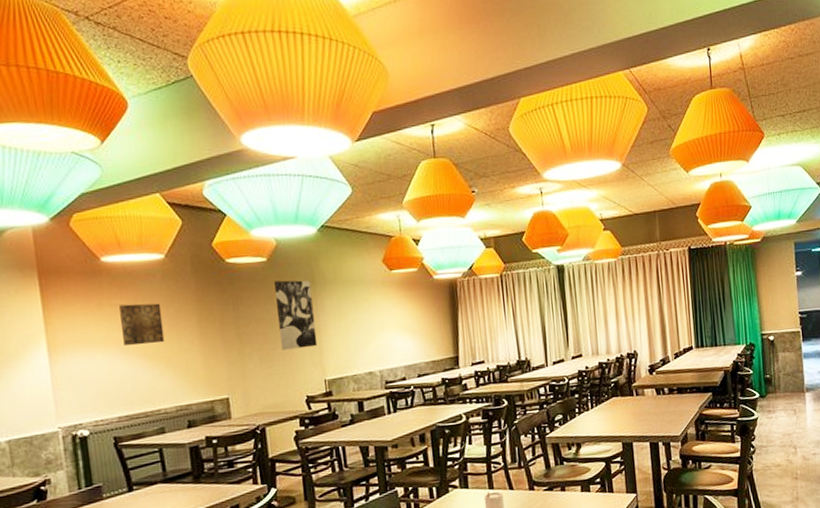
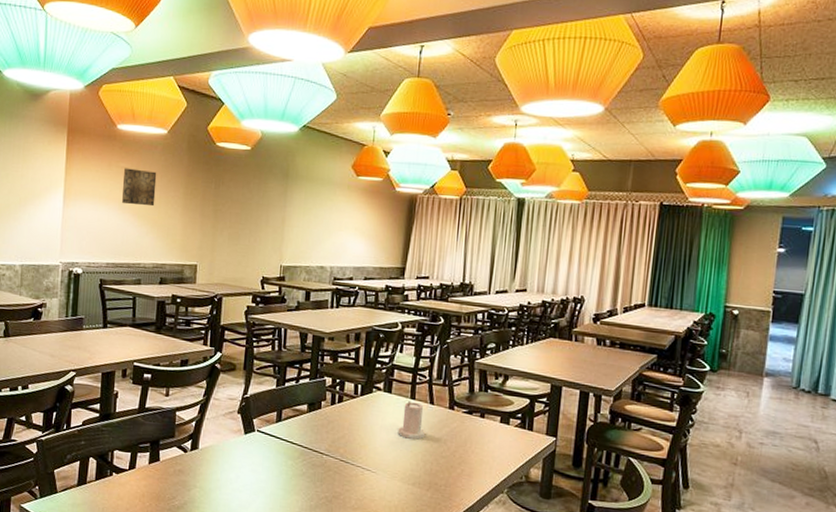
wall art: present [274,280,318,350] -> none [249,169,285,234]

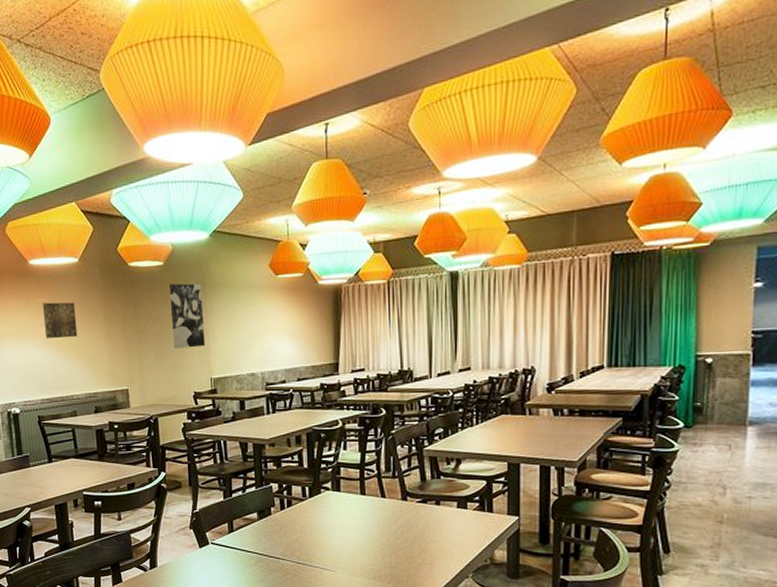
wall art: none [249,169,285,234] -> present [170,283,206,349]
candle: present [397,400,426,440] -> none [351,496,381,534]

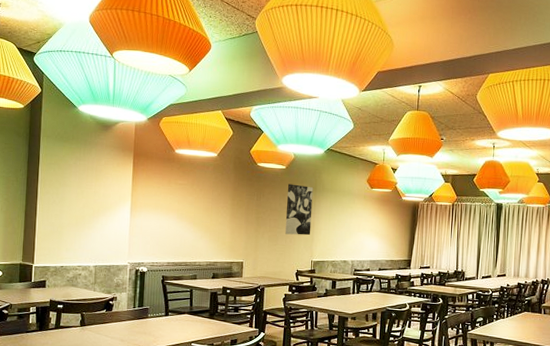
wall art: present [42,302,78,339] -> none [180,185,209,216]

